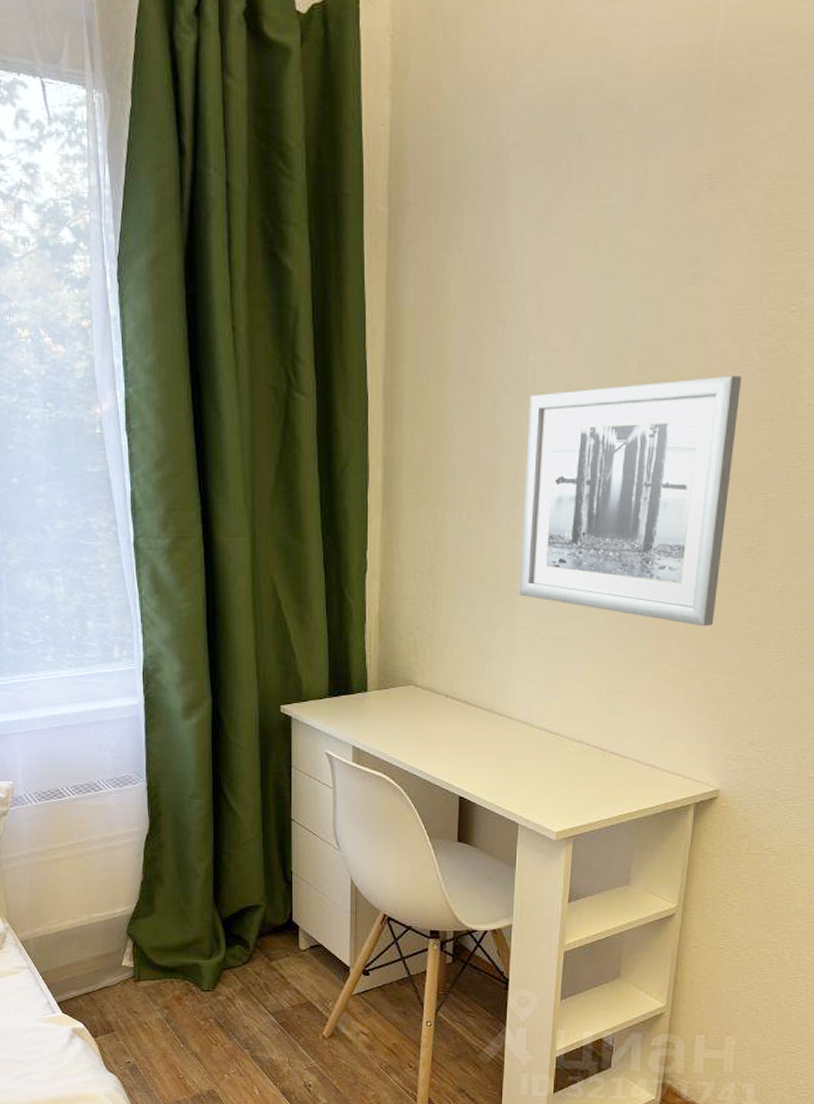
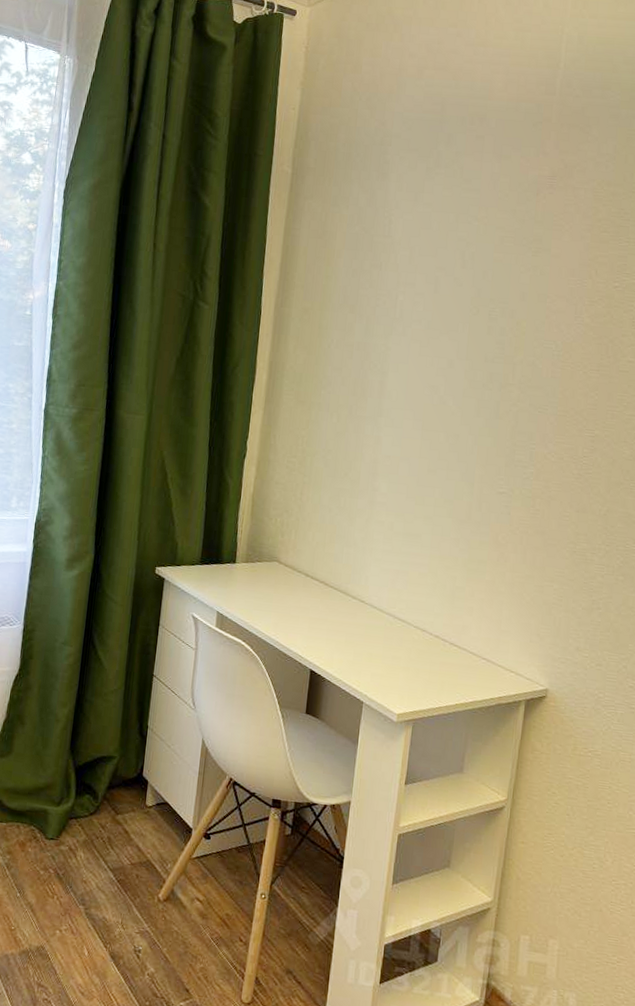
wall art: present [518,376,741,627] -> none [377,326,573,539]

